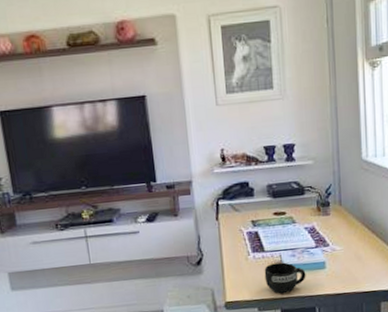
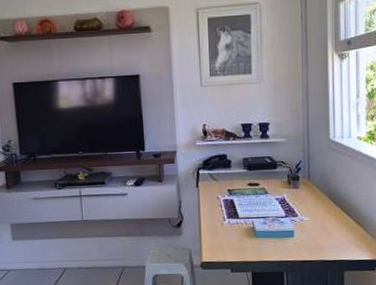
mug: present [264,262,306,294] -> none [238,229,276,258]

